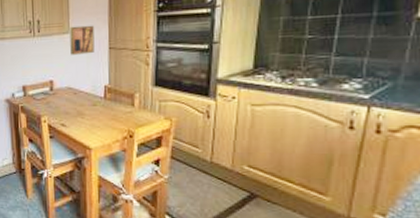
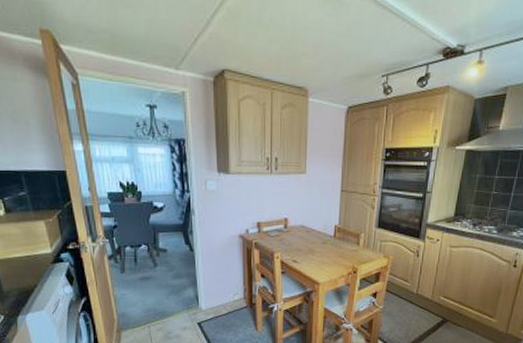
wall art: present [70,25,95,55] -> none [306,167,329,195]

